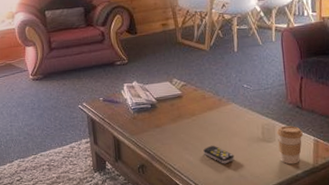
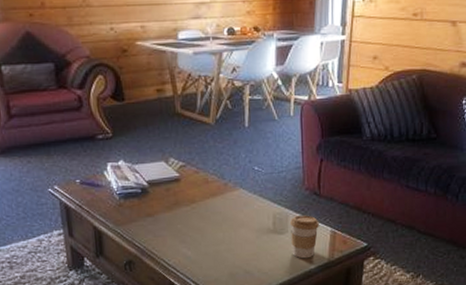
remote control: present [203,145,235,164] -> none [204,237,240,259]

